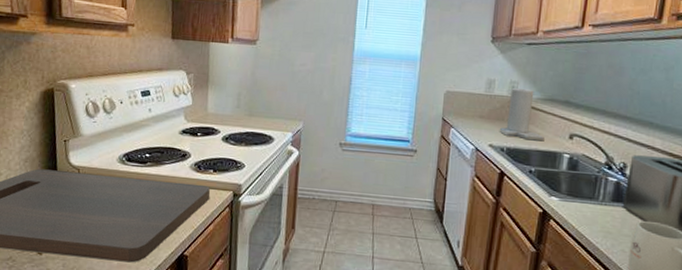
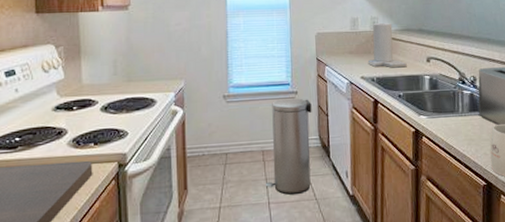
pedal bin: none [371,155,430,254] -> present [265,98,312,195]

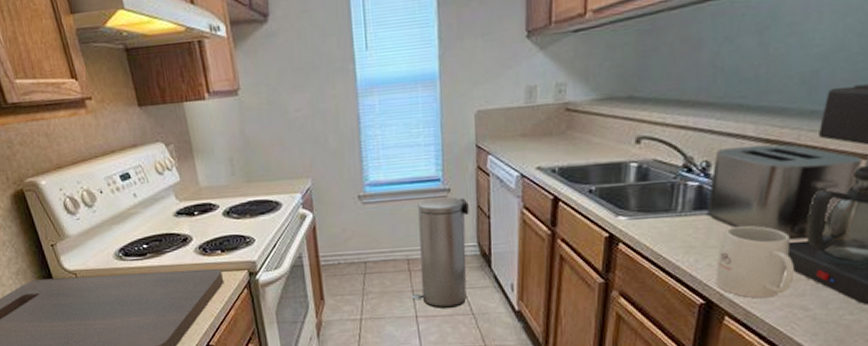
paper towel: present [367,23,407,68] -> none [547,90,605,155]

